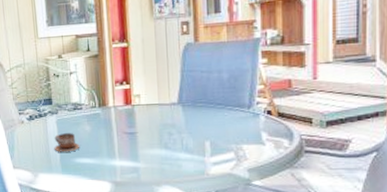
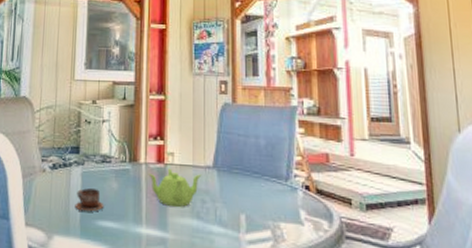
teapot: none [117,108,168,142] -> present [148,168,202,208]

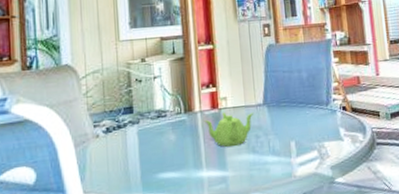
cup: present [75,188,104,212] -> none [134,144,164,168]

